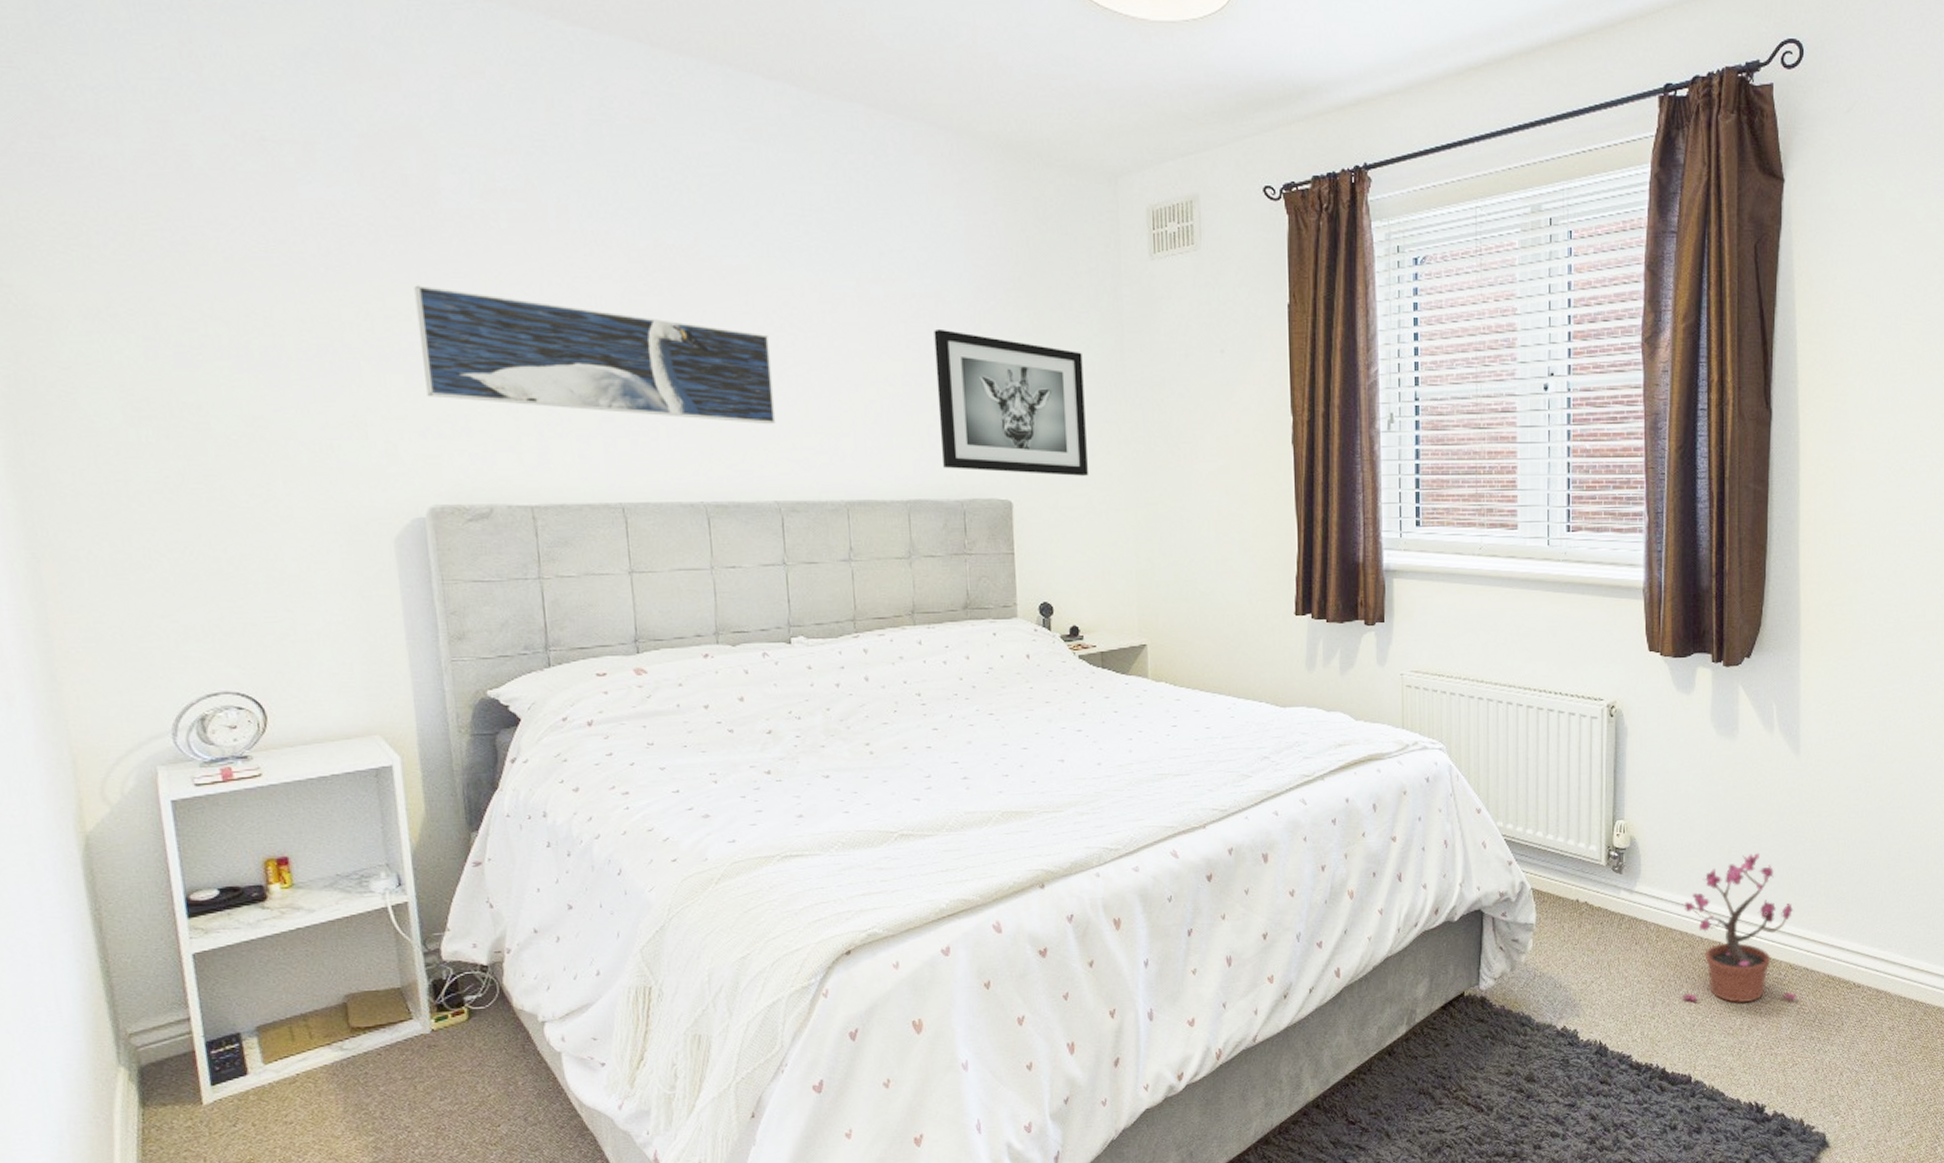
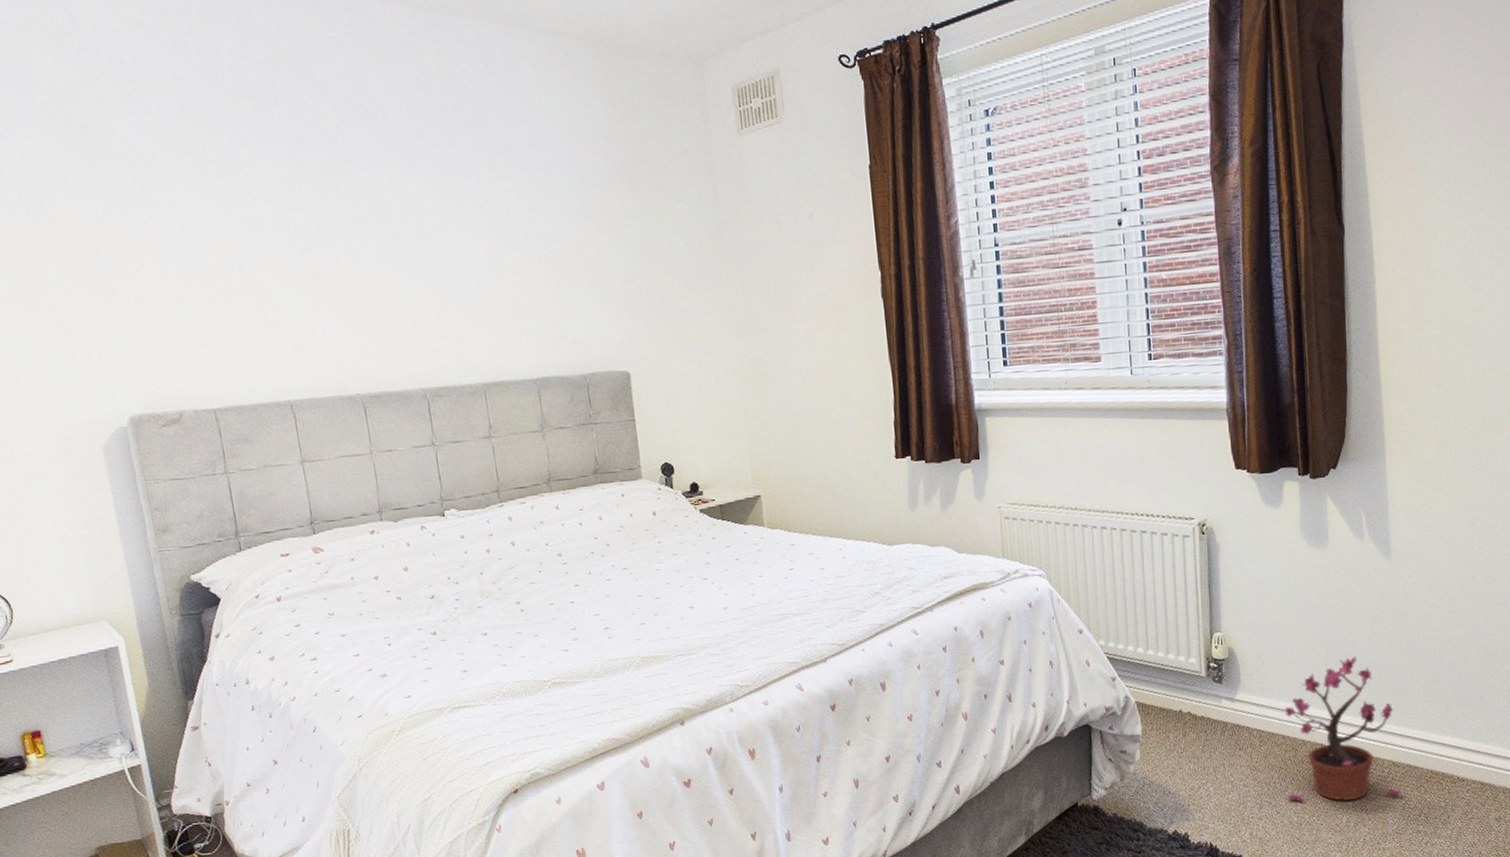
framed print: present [414,285,776,425] -> none [100,220,416,320]
wall art: present [934,328,1088,476] -> none [548,218,696,347]

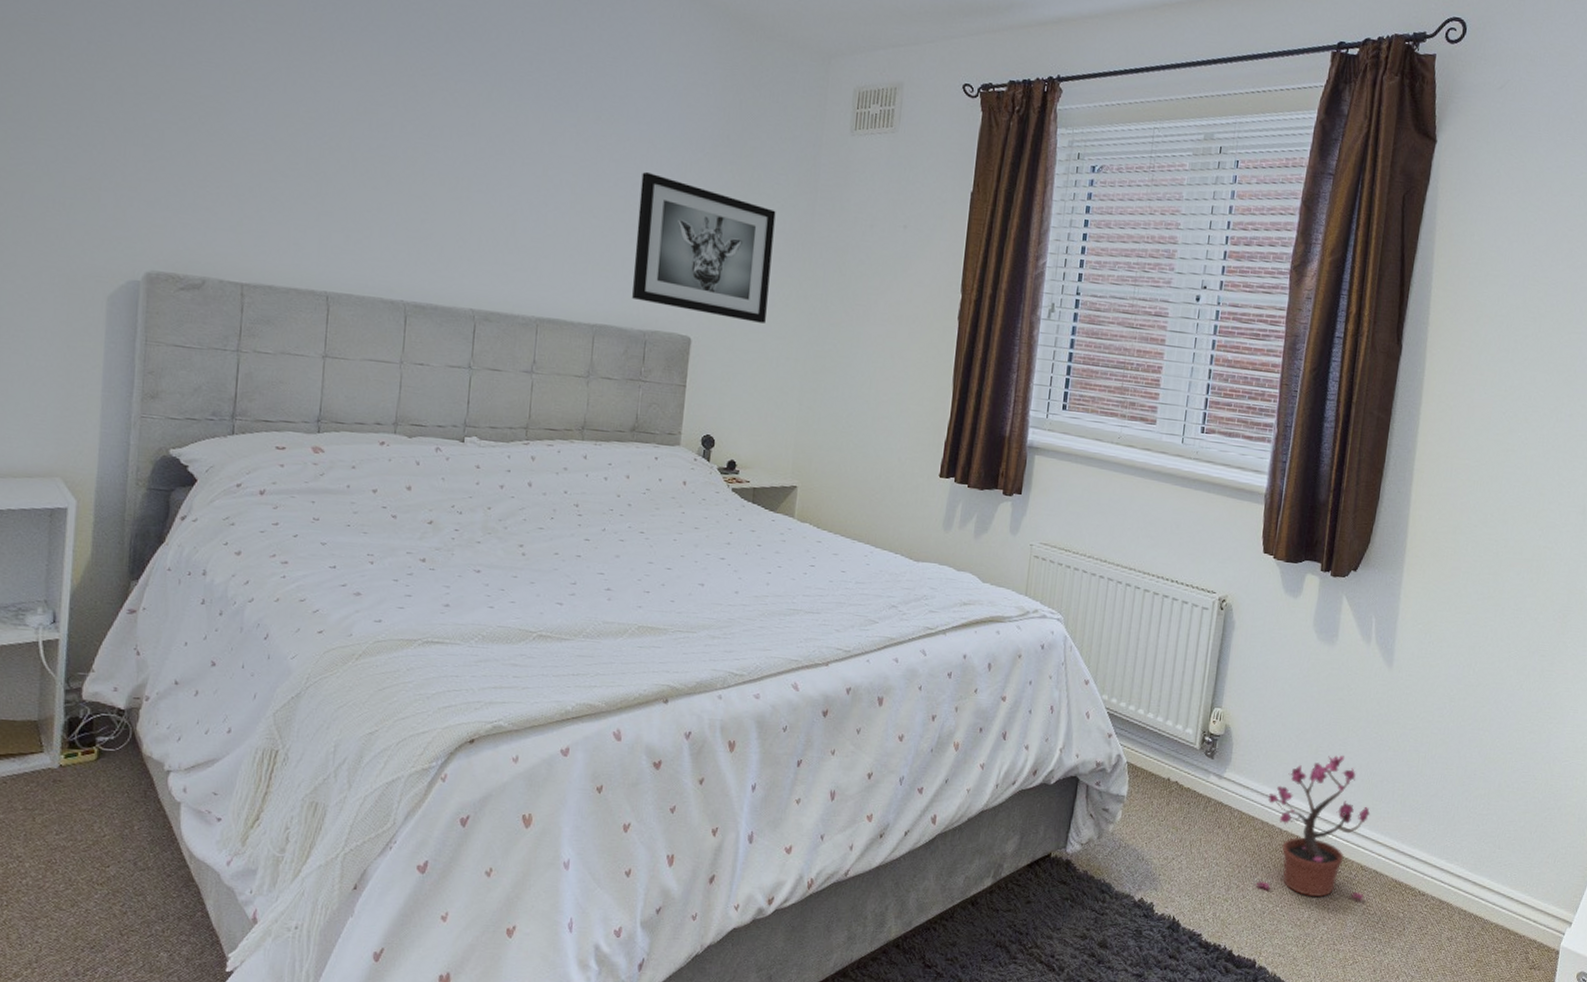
wall art: none [548,218,696,347] -> present [632,171,776,323]

